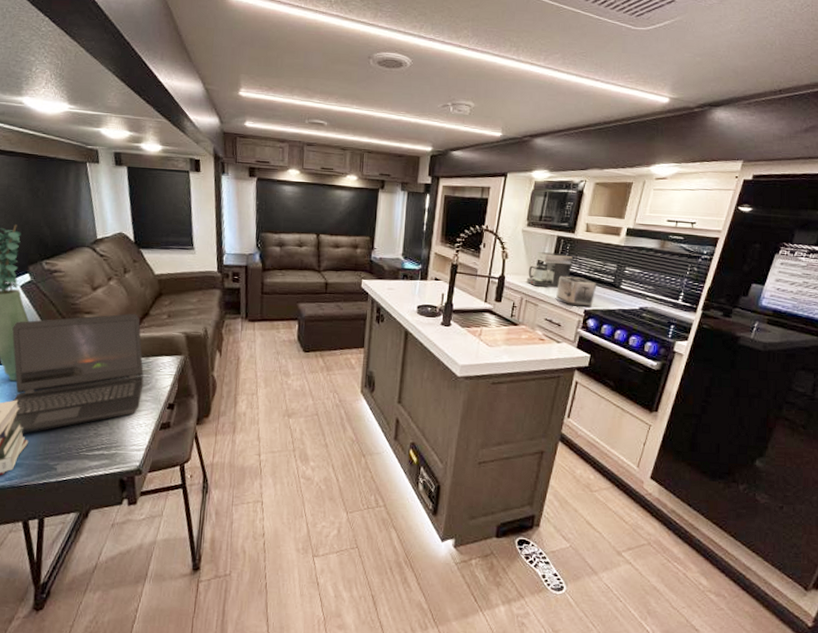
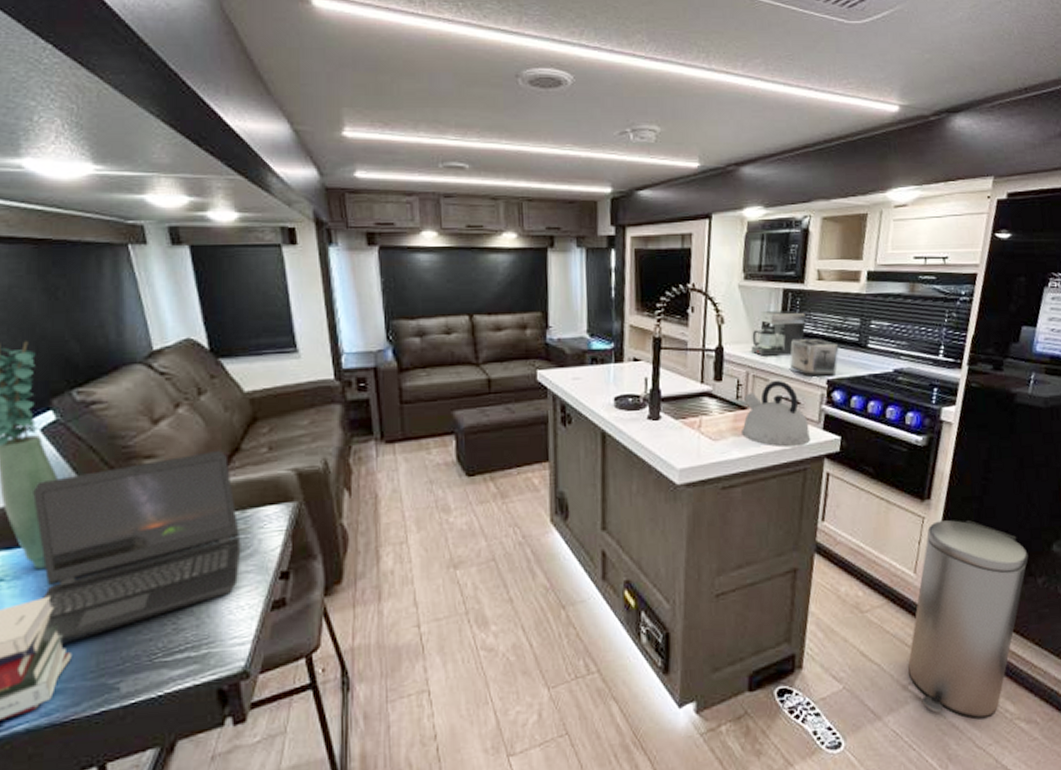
kettle: none [511,305,567,359] -> present [740,379,811,448]
pedal bin: none [624,429,734,587] -> present [908,519,1029,720]

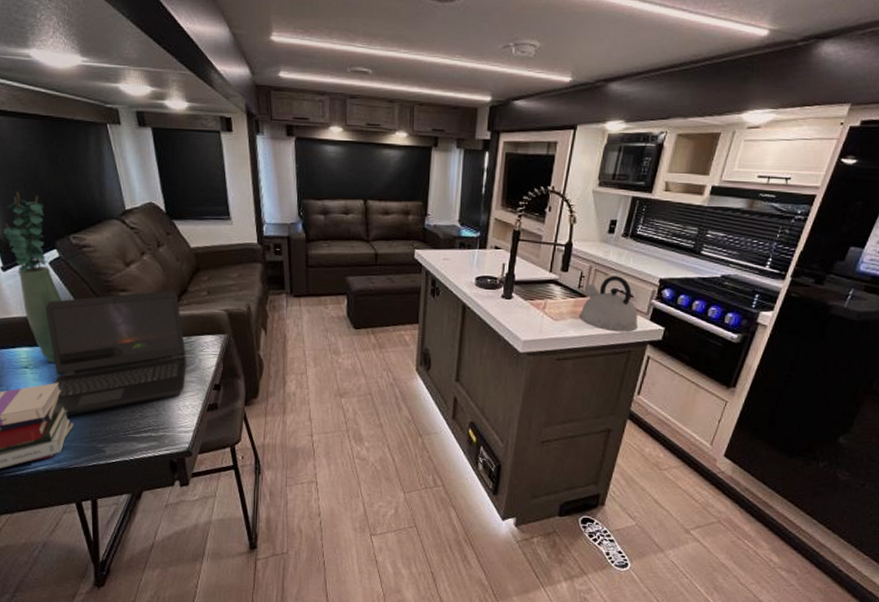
coffee maker: present [751,310,806,356] -> none [597,215,649,255]
toaster: present [790,338,839,377] -> none [629,241,675,276]
pedal bin: present [908,519,1029,720] -> none [692,406,816,564]

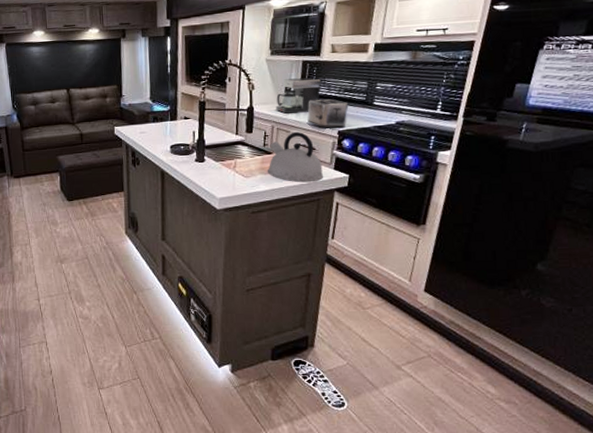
coffee maker: none [597,215,649,255] -> present [276,77,321,114]
toaster: none [629,241,675,276] -> present [307,98,349,129]

